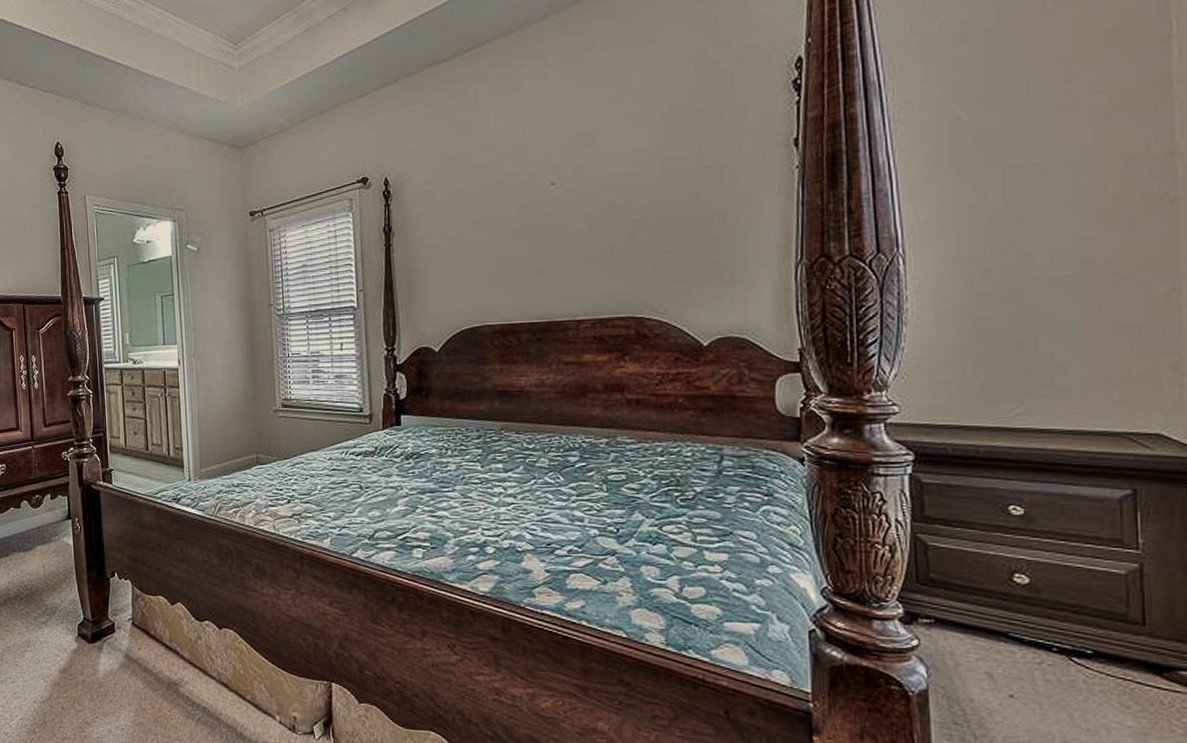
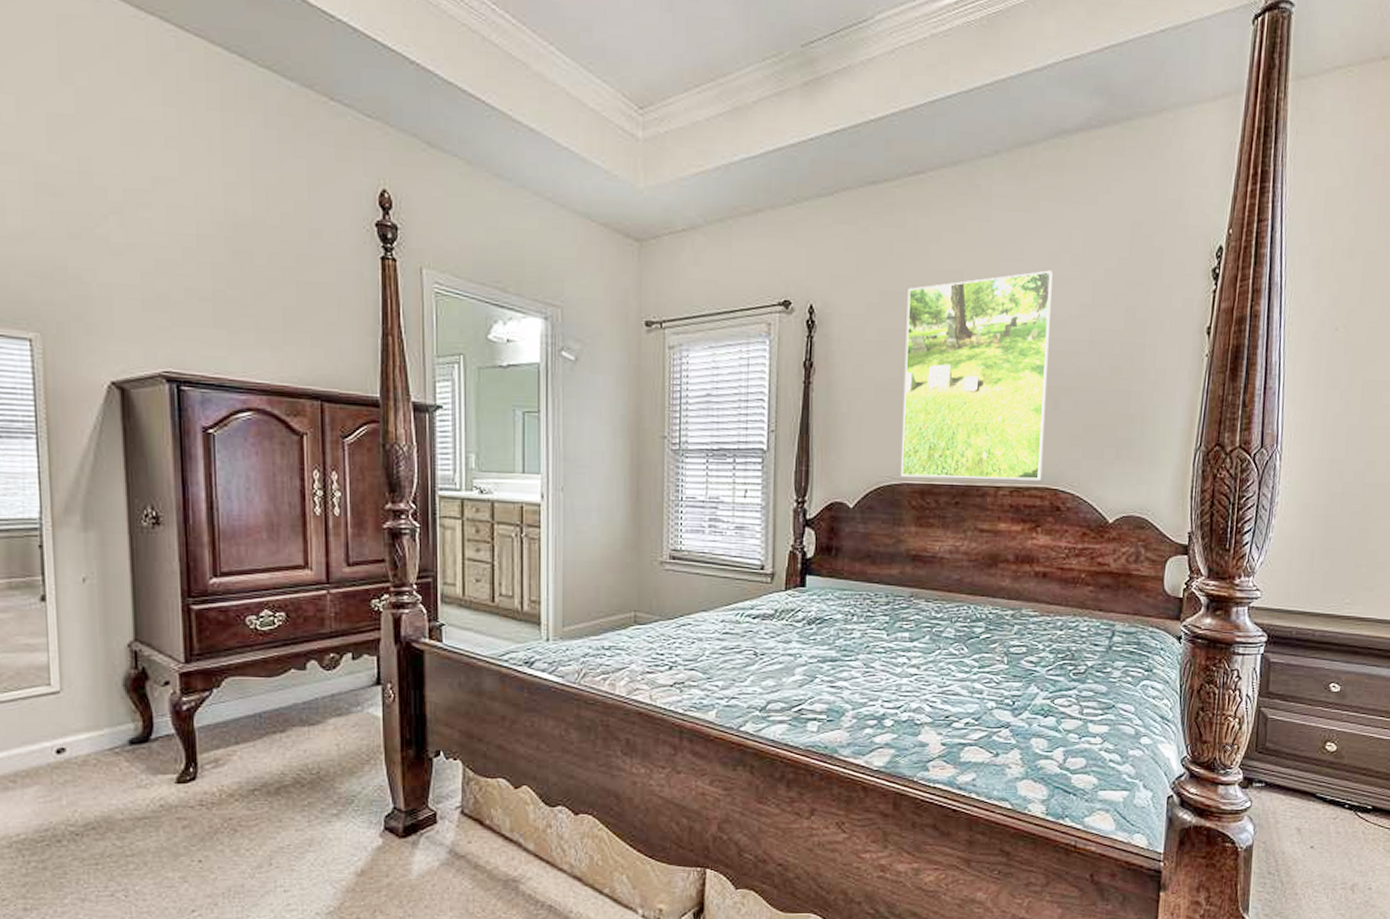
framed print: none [473,111,624,319] -> present [901,270,1053,481]

